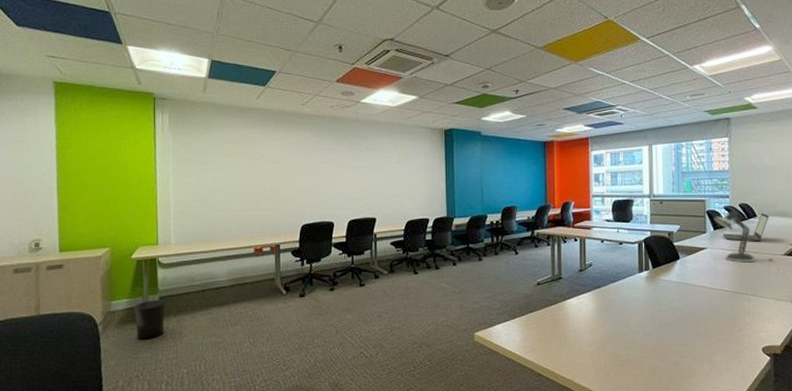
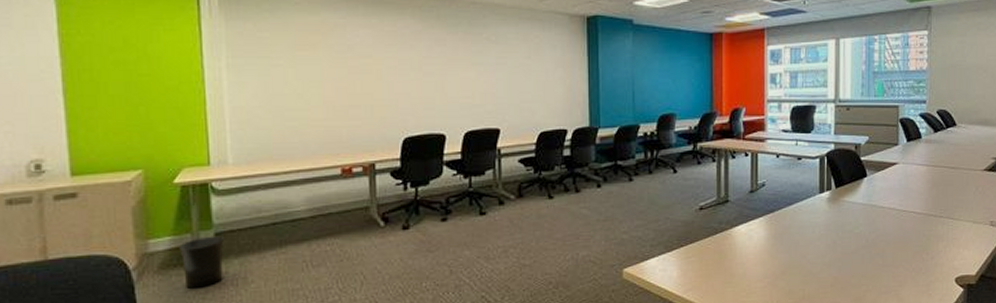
desk lamp: present [713,210,775,263] -> none [907,118,974,180]
laptop computer: present [723,213,769,242] -> none [917,122,970,156]

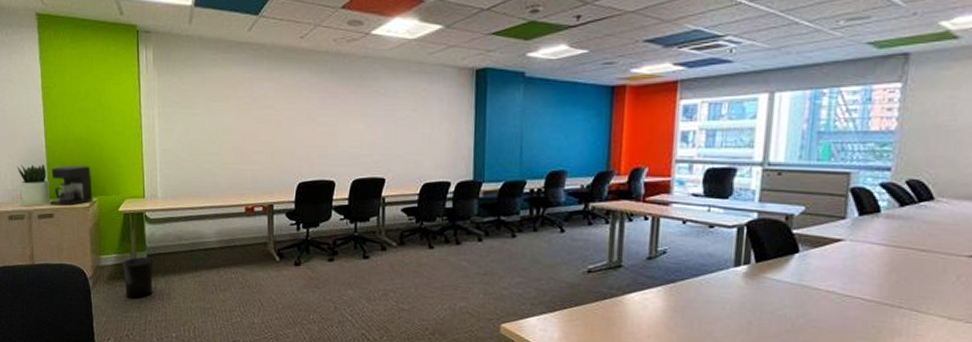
planter: none [19,130,77,186] -> present [16,163,53,207]
coffee maker: none [71,130,136,182] -> present [50,165,93,206]

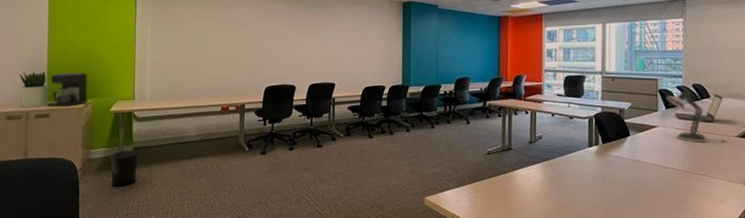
desk lamp: none [860,189,955,265] -> present [665,90,727,143]
laptop computer: none [872,195,956,236] -> present [675,94,723,123]

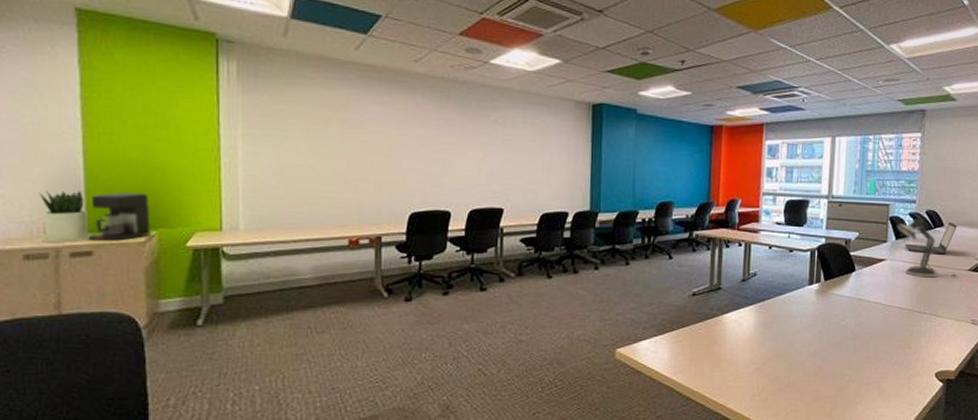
waste bin: present [110,150,139,187] -> none [189,299,232,349]

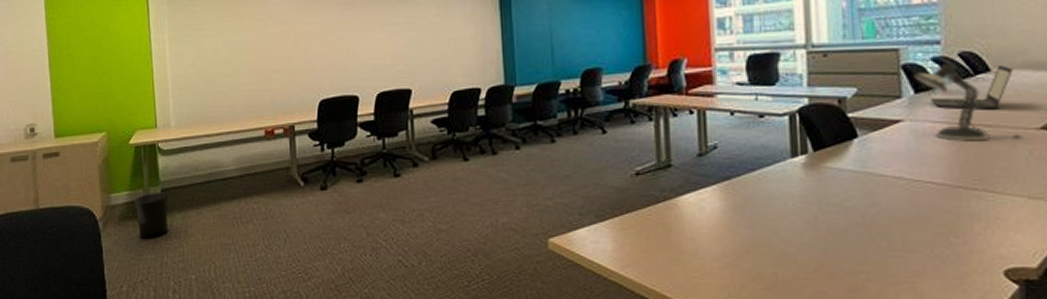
planter: present [38,189,93,243] -> none [19,99,59,146]
coffee maker: present [88,192,151,241] -> none [55,98,101,143]
waste bin: none [189,299,232,349] -> present [134,192,169,239]

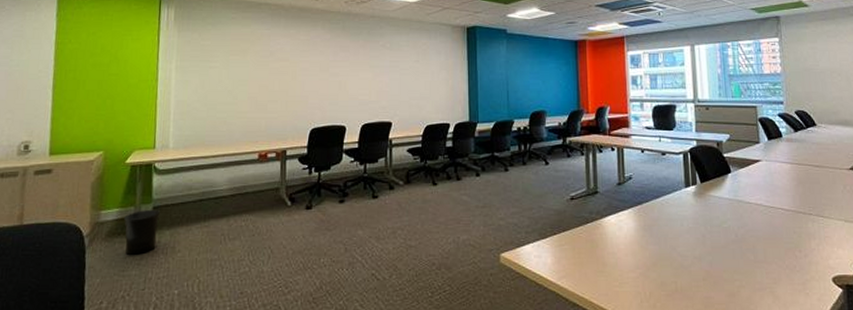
desk lamp: present [913,62,1024,142] -> none [767,118,840,178]
laptop computer: present [930,66,1013,110] -> none [778,122,830,154]

